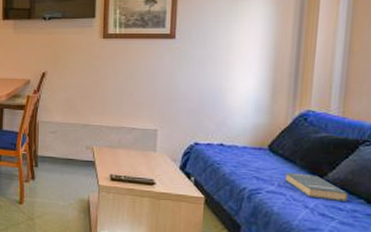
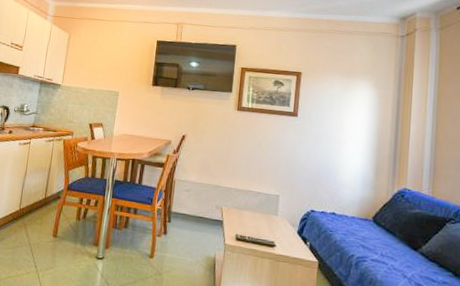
book: present [285,172,349,203] -> none [387,243,440,274]

